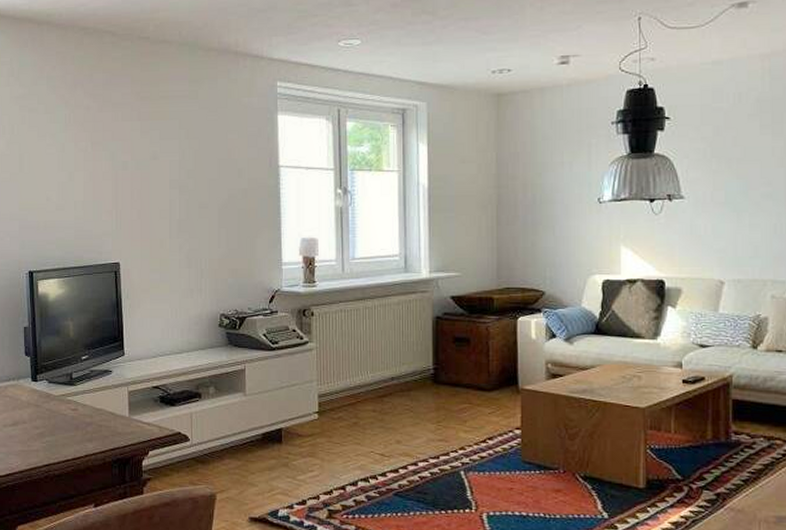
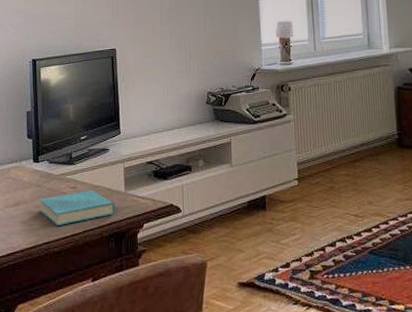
book: none [38,413,119,448] -> present [39,190,115,226]

